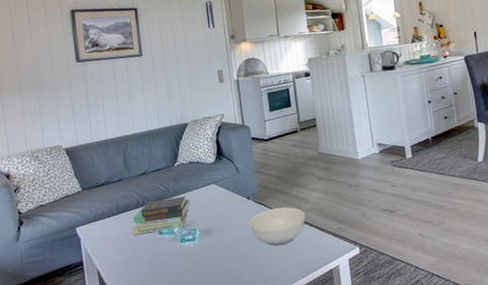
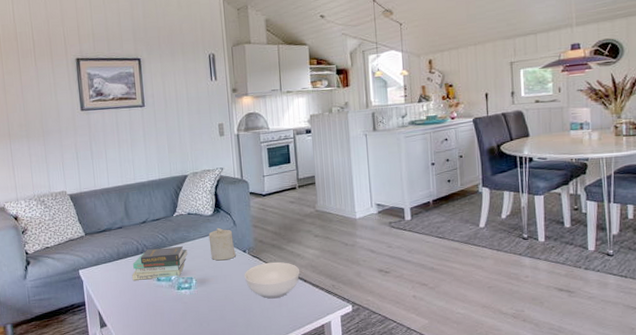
candle: none [211,175,240,210] -> present [208,227,236,261]
kettle: present [380,50,400,71] -> none [384,109,405,131]

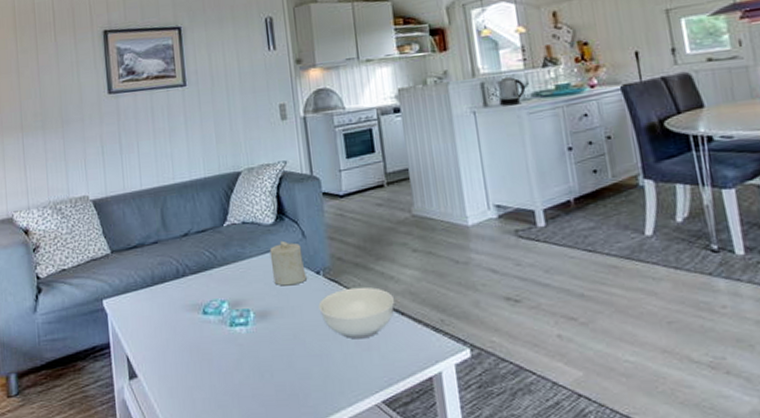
books: present [132,246,188,281] -> none [170,267,243,314]
kettle: none [384,109,405,131] -> present [497,77,526,106]

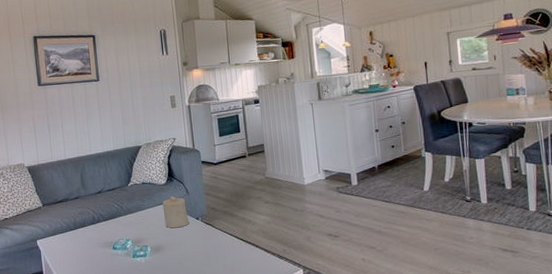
bowl: present [318,286,395,340] -> none [197,228,252,265]
kettle: present [497,77,526,106] -> none [329,79,349,100]

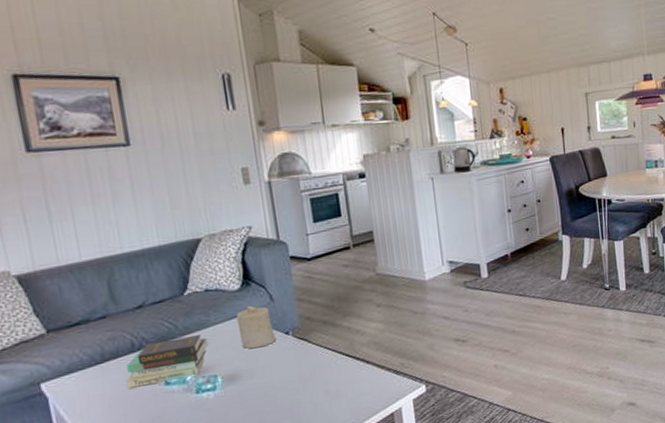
books: none [88,215,143,249] -> present [126,335,208,389]
kettle: none [329,79,349,100] -> present [452,147,476,173]

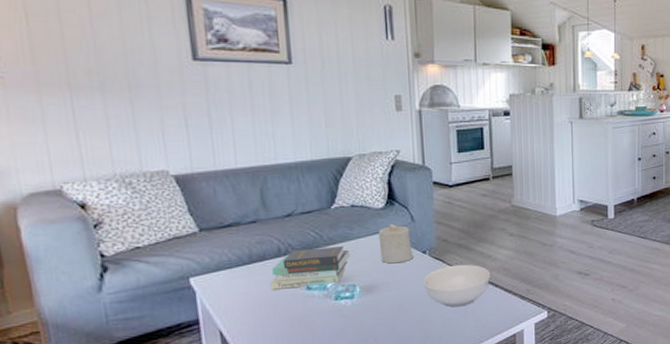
bowl: none [288,341,361,390] -> present [423,264,491,307]
kettle: present [452,147,476,173] -> none [592,96,614,120]

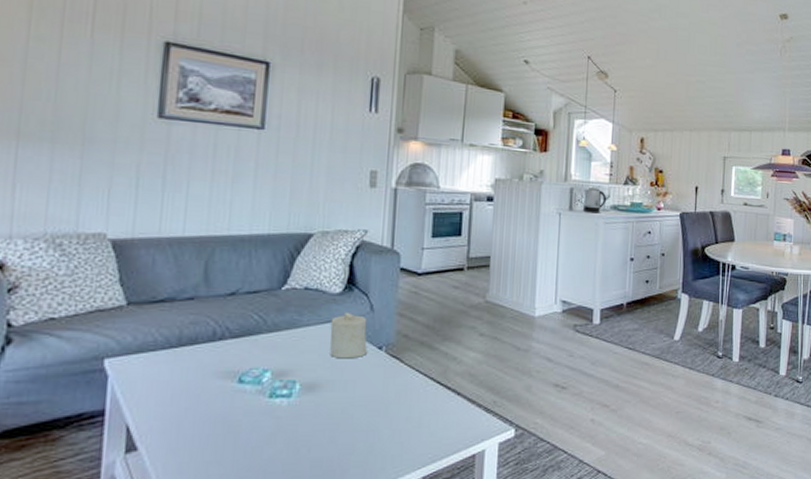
books: present [270,246,350,290] -> none [196,334,295,380]
bowl: present [423,264,491,307] -> none [374,365,454,417]
kettle: none [592,96,614,120] -> present [583,188,607,214]

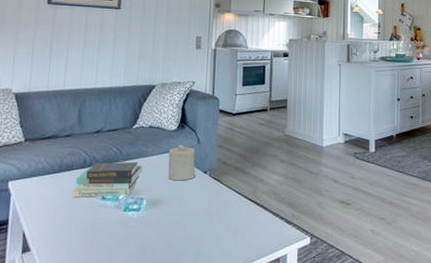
books: none [196,334,295,380] -> present [72,162,143,197]
kettle: present [583,188,607,214] -> none [358,44,377,64]

